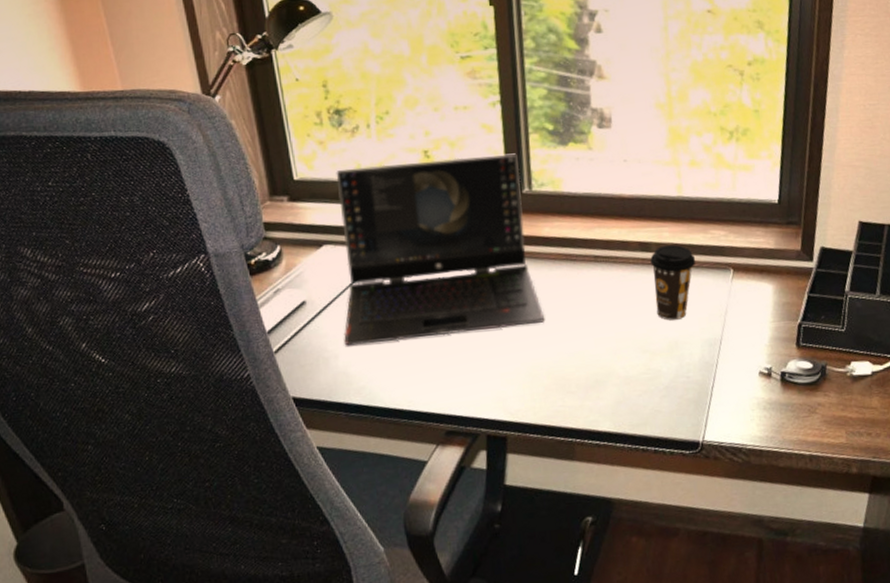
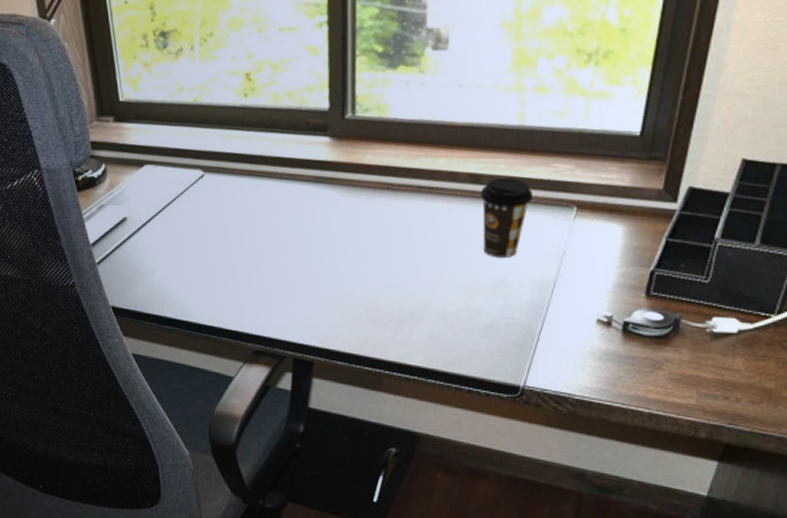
laptop computer: present [336,153,545,346] -> none [159,76,361,262]

